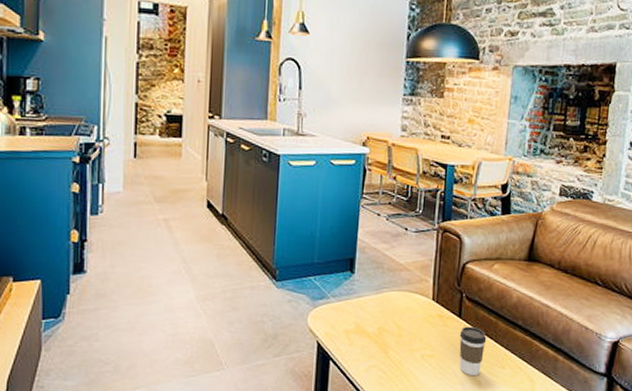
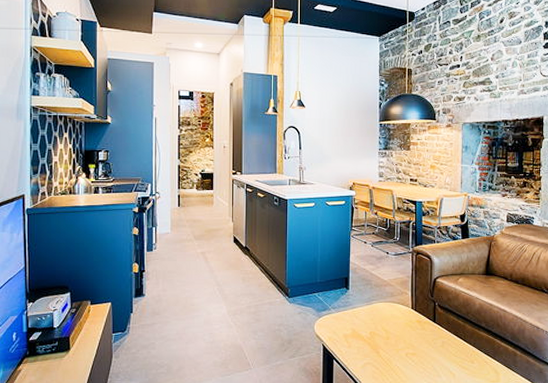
coffee cup: present [459,326,487,375] -> none [435,329,457,369]

